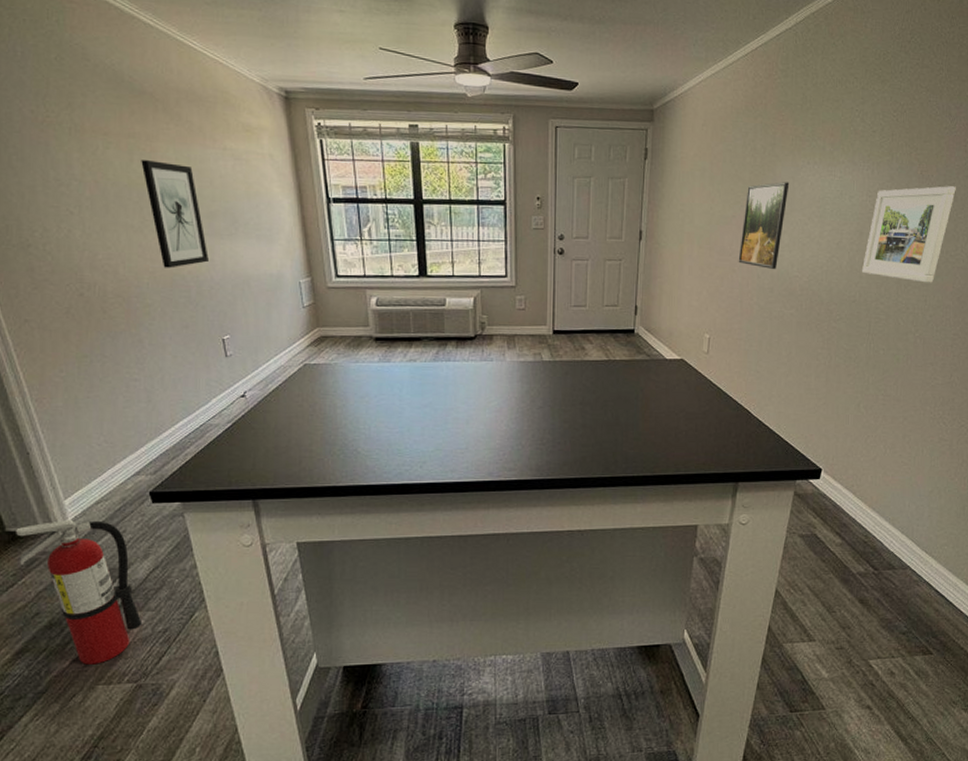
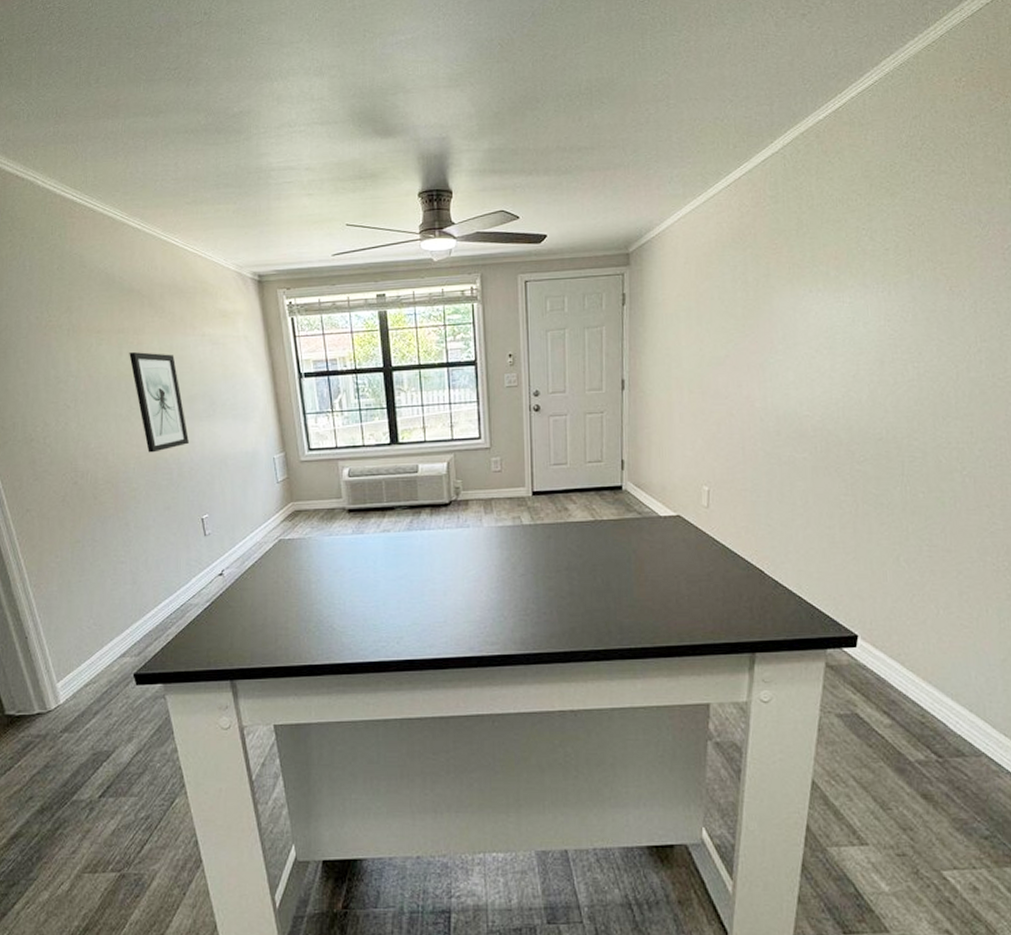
fire extinguisher: present [16,509,143,665] -> none [14,692,126,851]
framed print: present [738,182,790,269] -> none [736,314,790,410]
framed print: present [862,186,956,283] -> none [887,300,997,413]

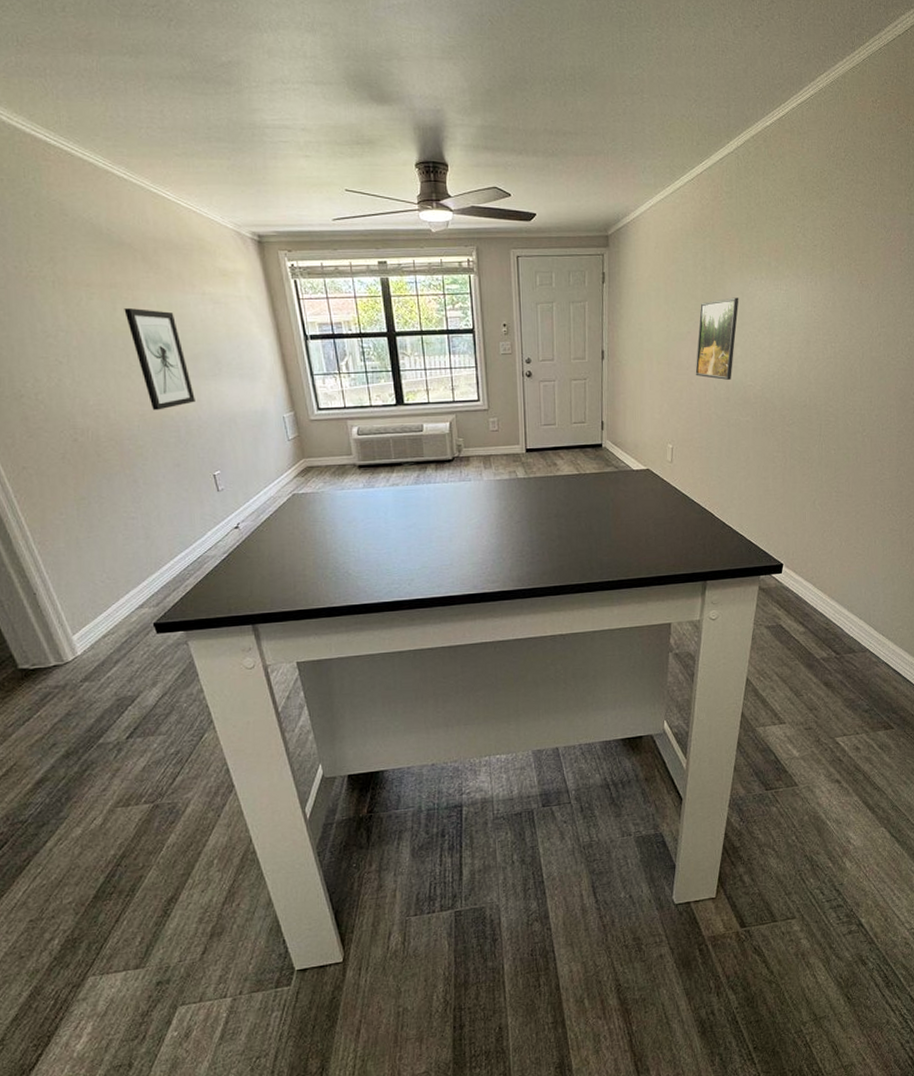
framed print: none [736,314,790,410] -> present [695,297,739,380]

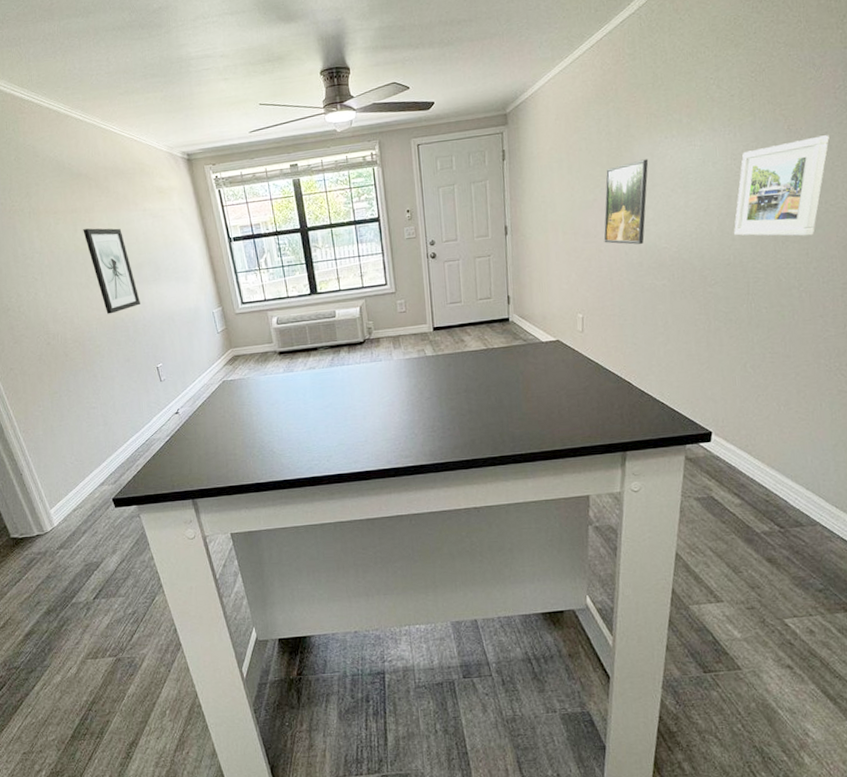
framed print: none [811,293,894,385] -> present [734,135,829,237]

